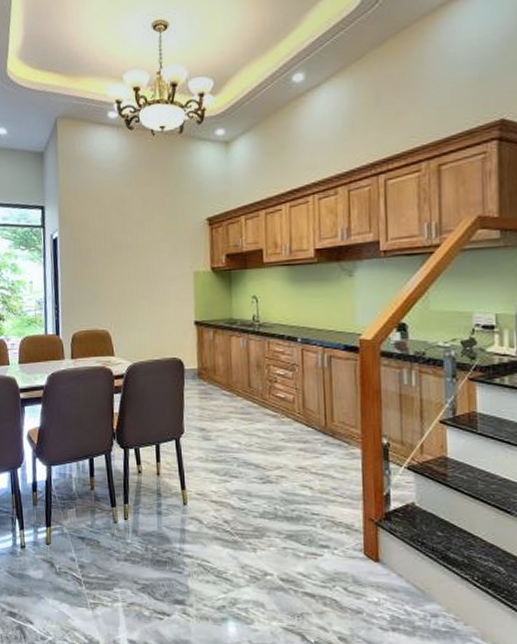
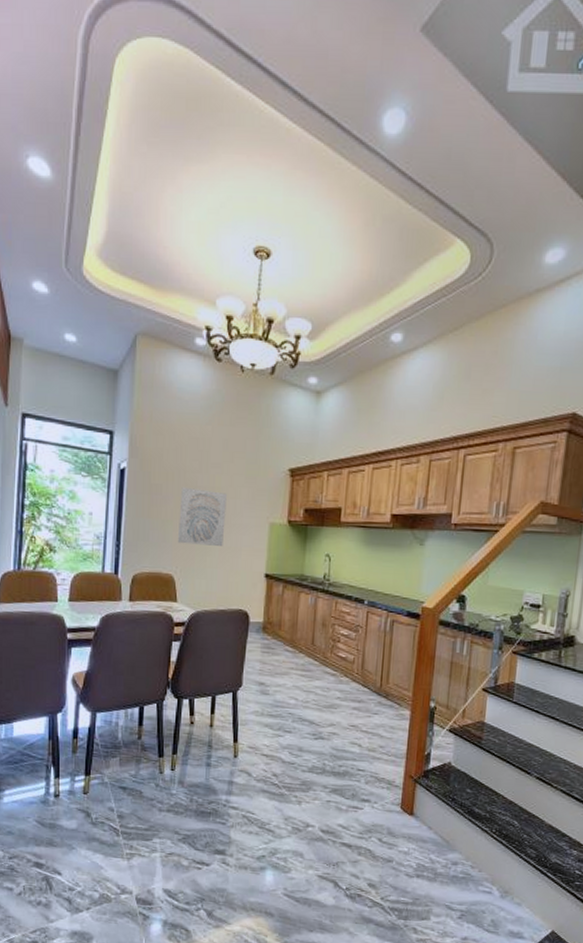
wall art: none [108,247,152,301] -> present [177,486,227,546]

